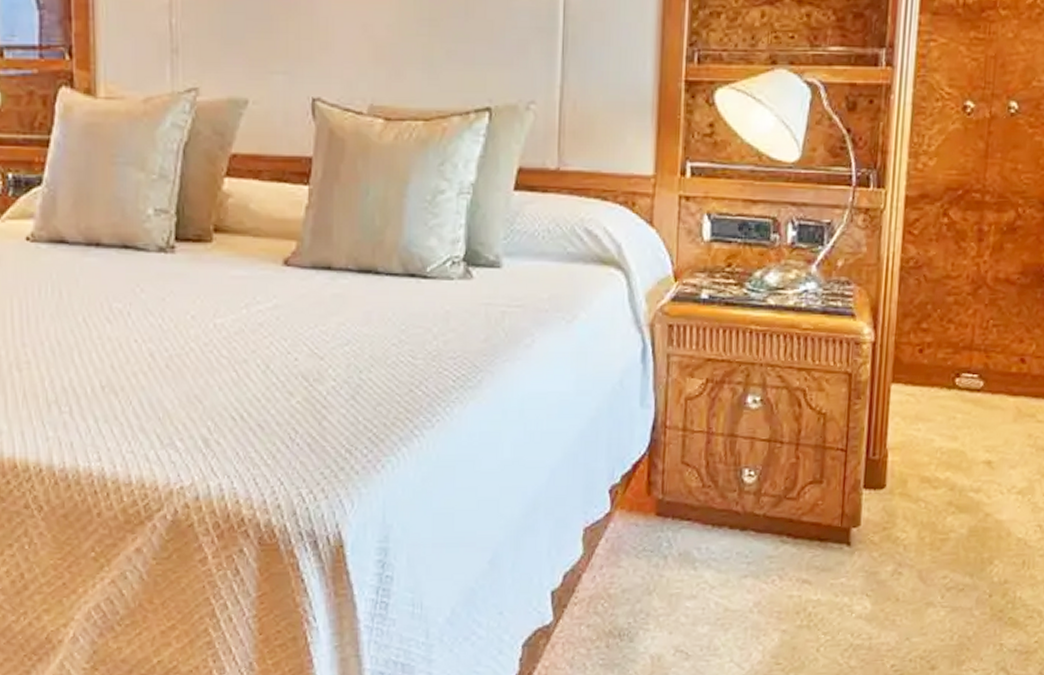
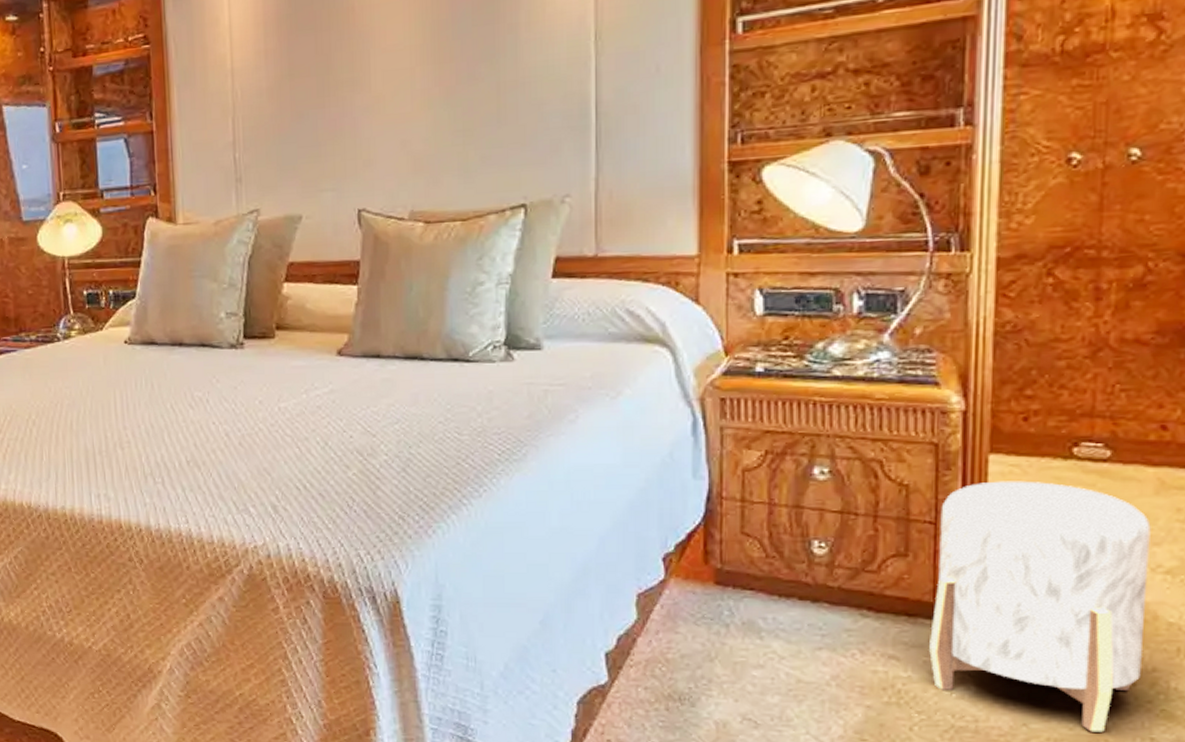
stool: none [836,409,1009,642] -> present [929,481,1151,732]

